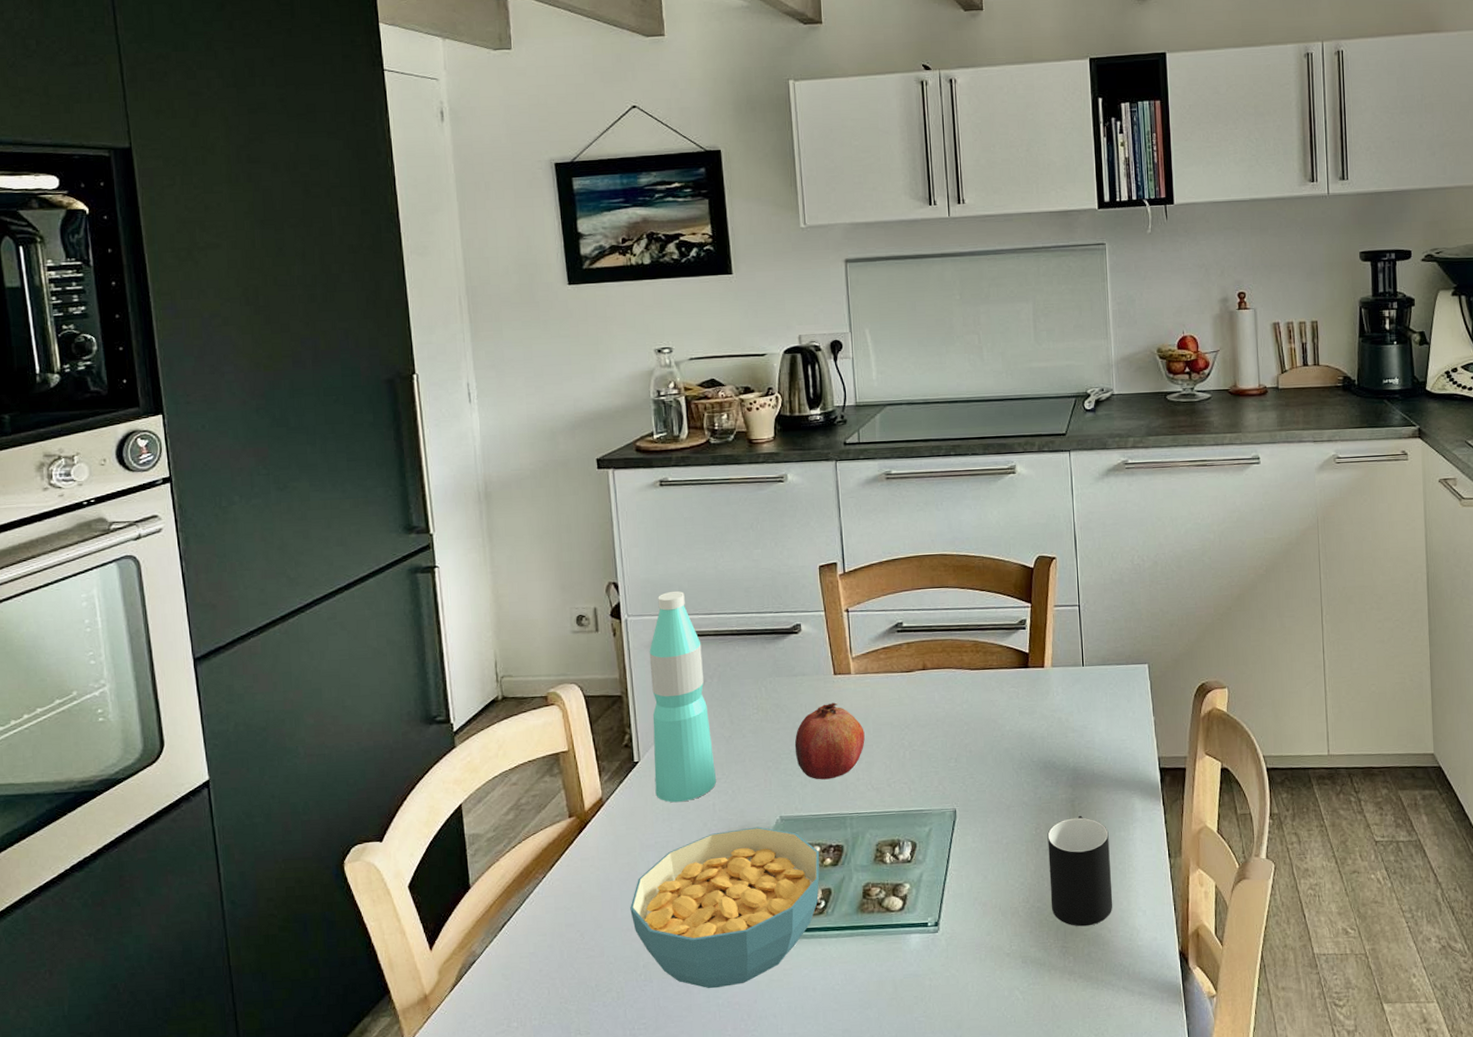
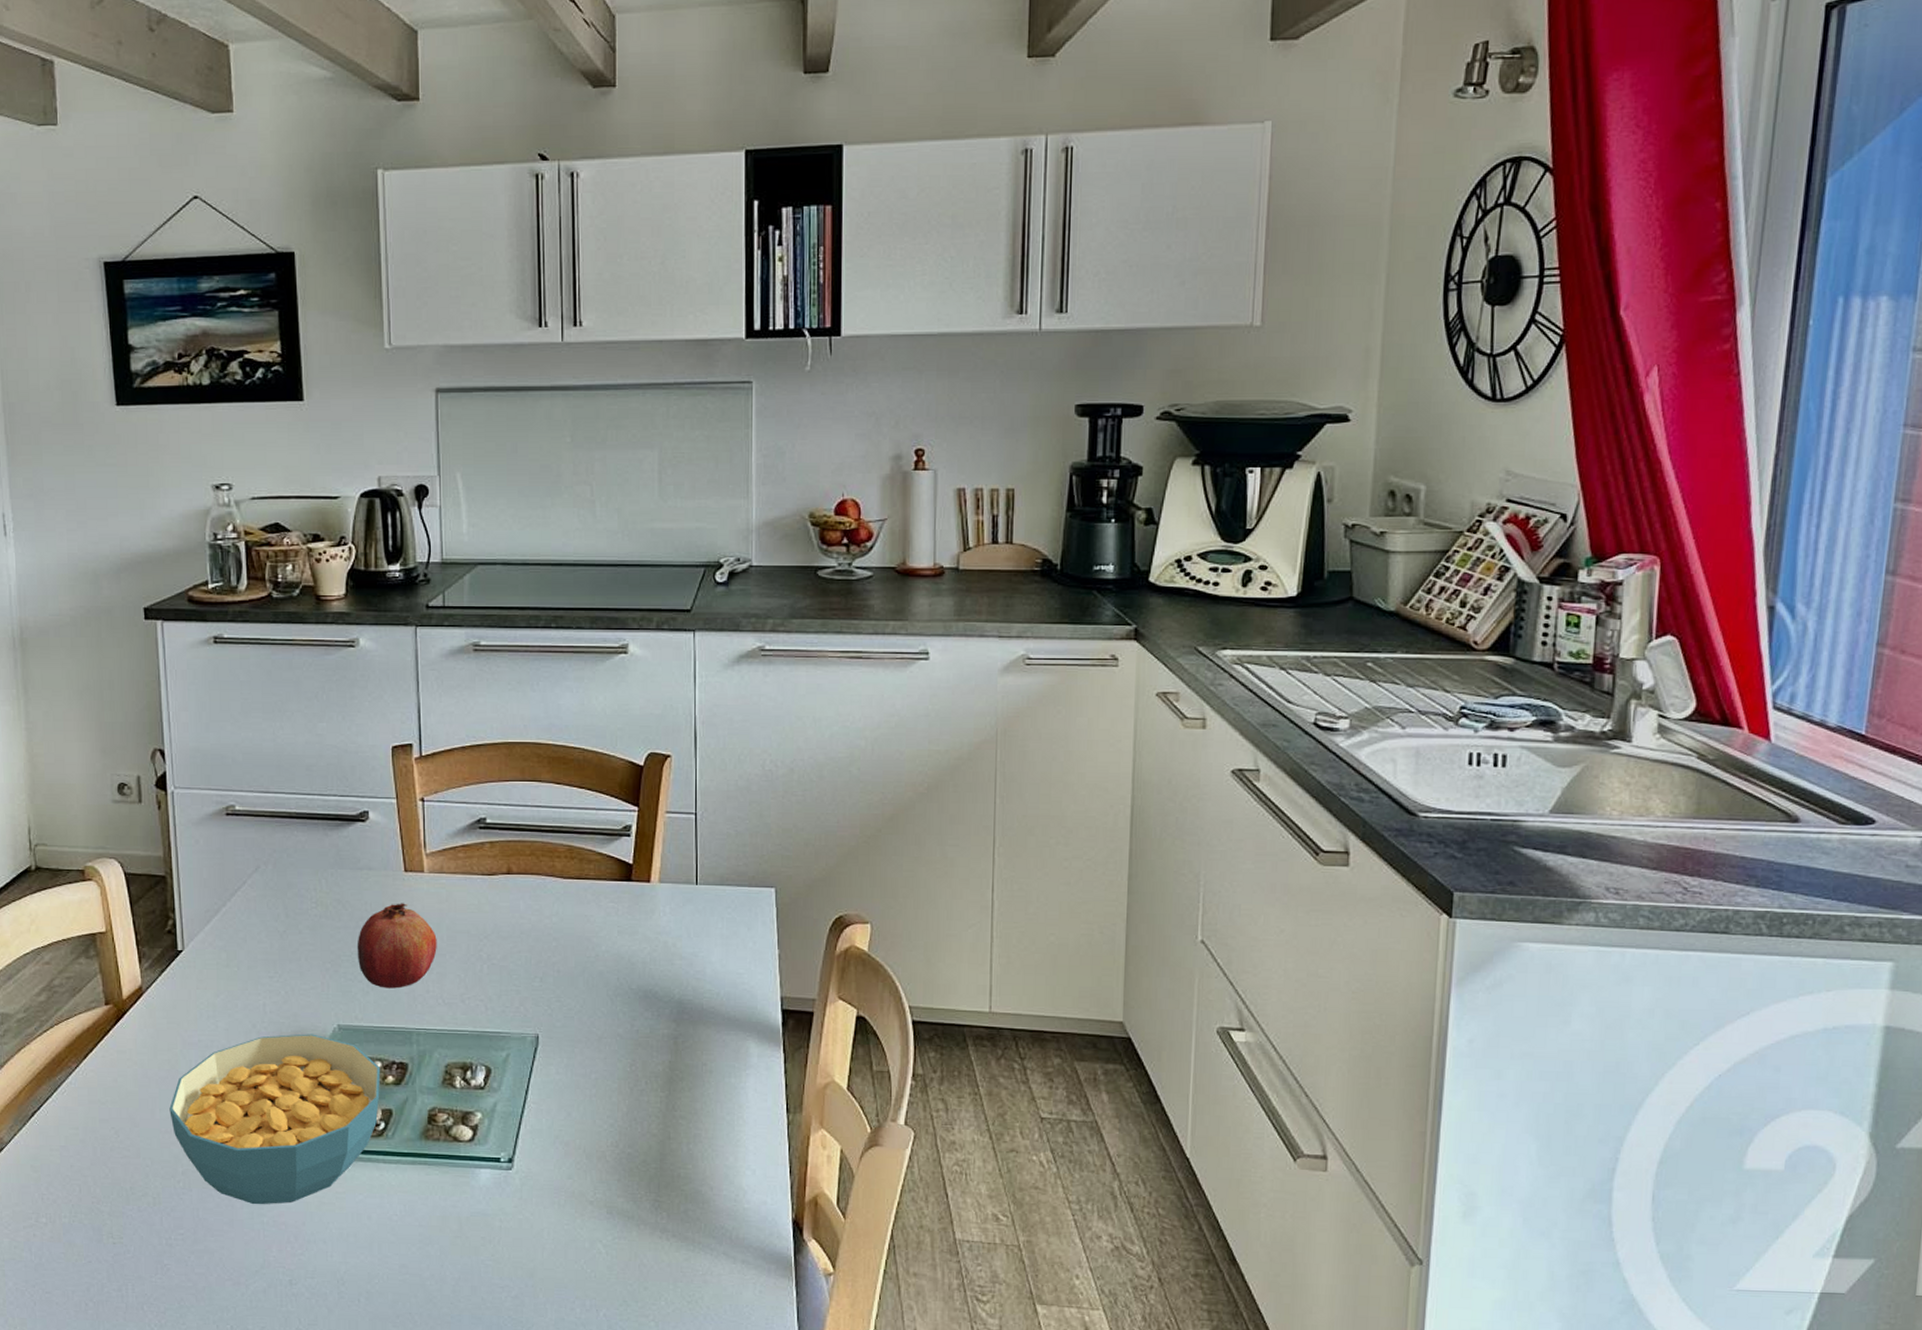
water bottle: present [649,590,717,803] -> none [197,763,269,999]
cup: present [1047,815,1113,927] -> none [644,1055,717,1181]

